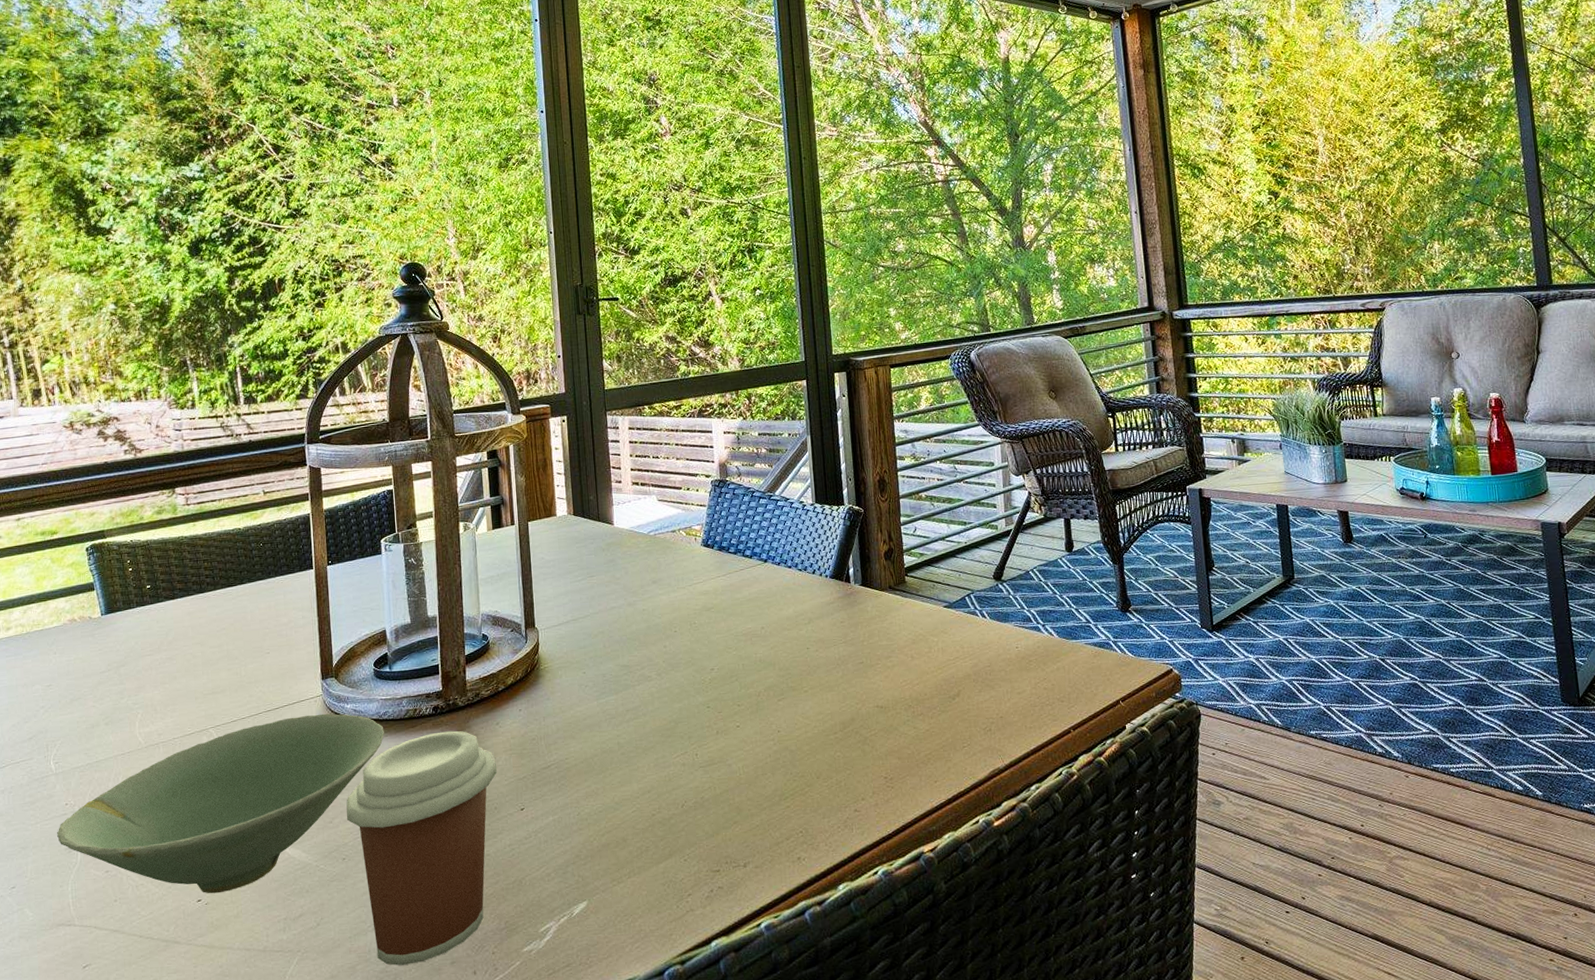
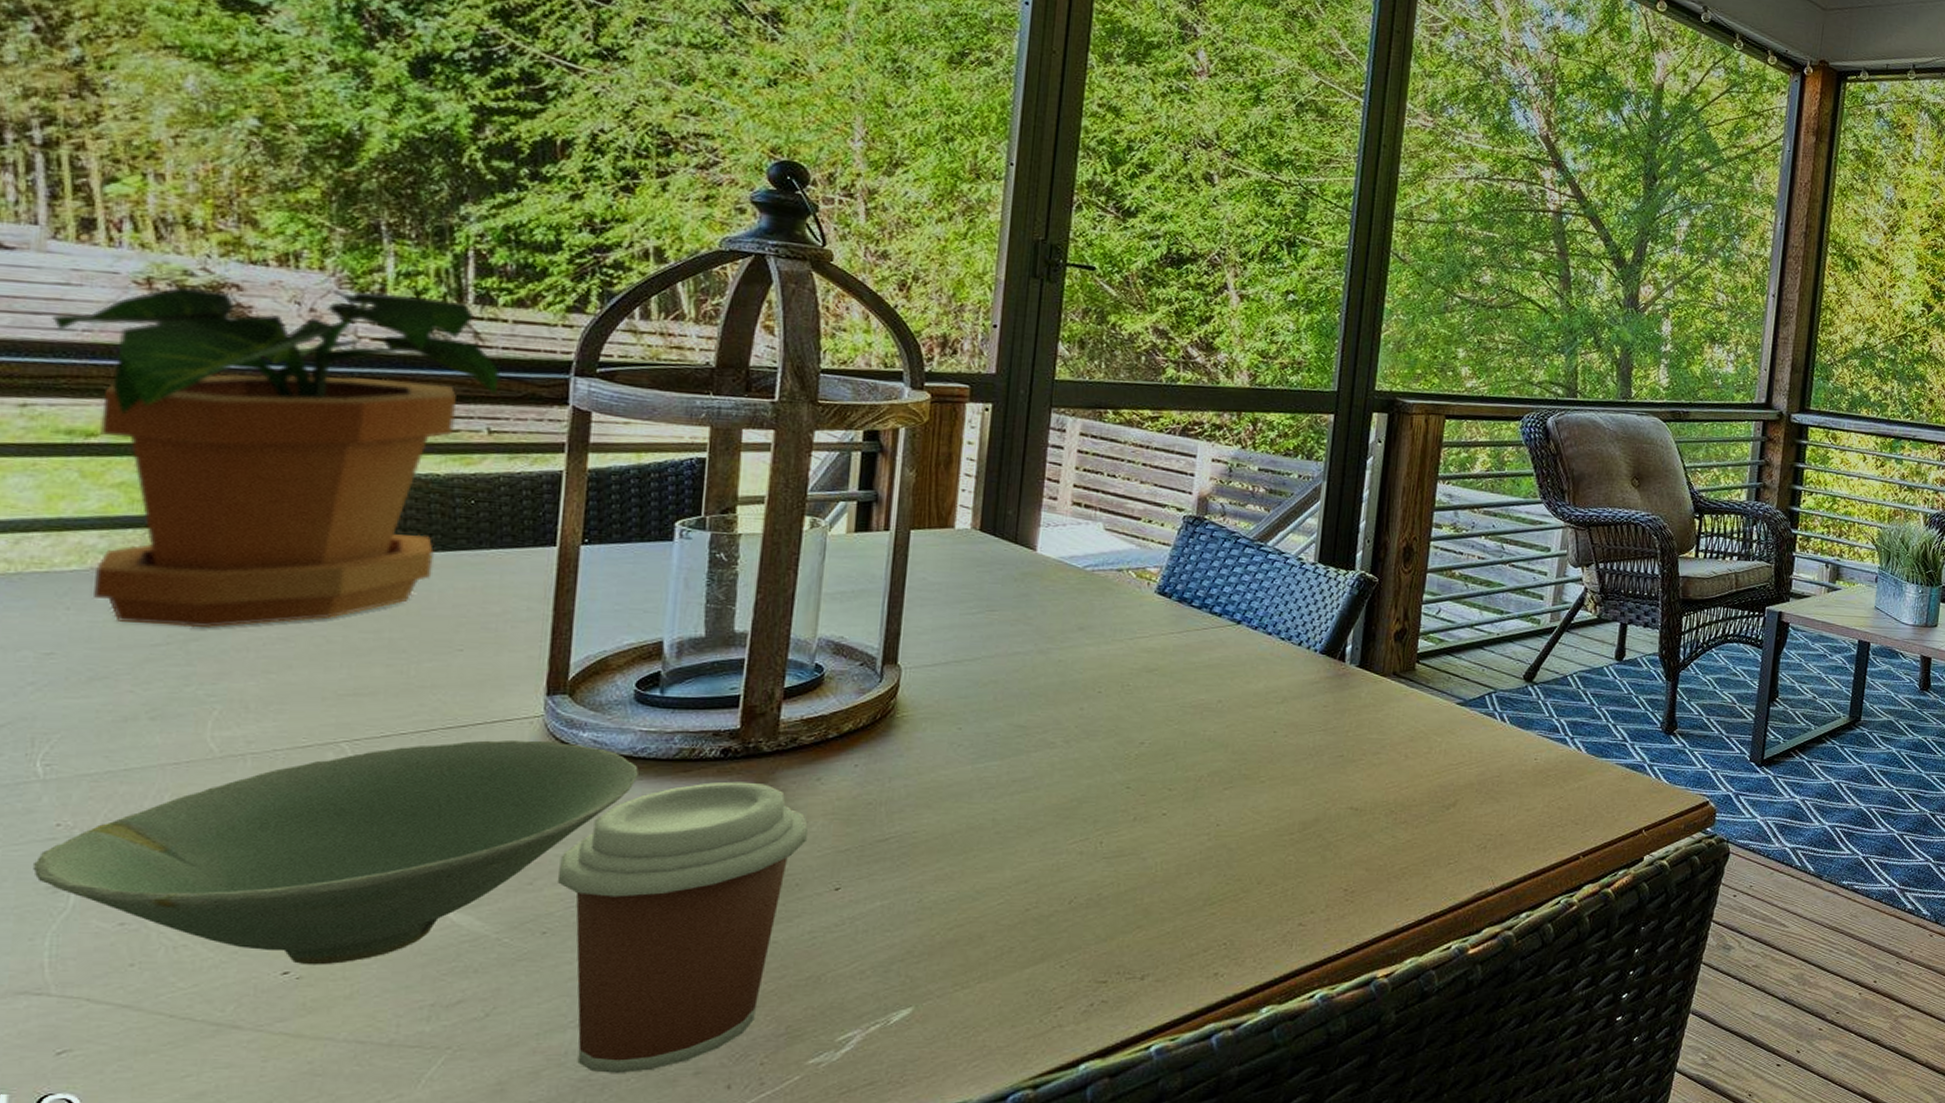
potted plant: none [26,404,266,659] -> present [52,286,502,629]

